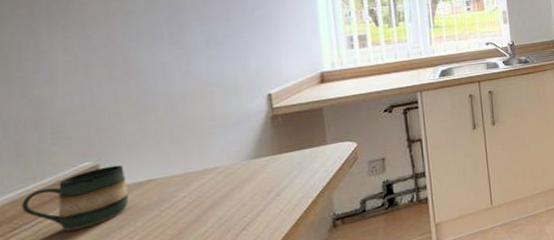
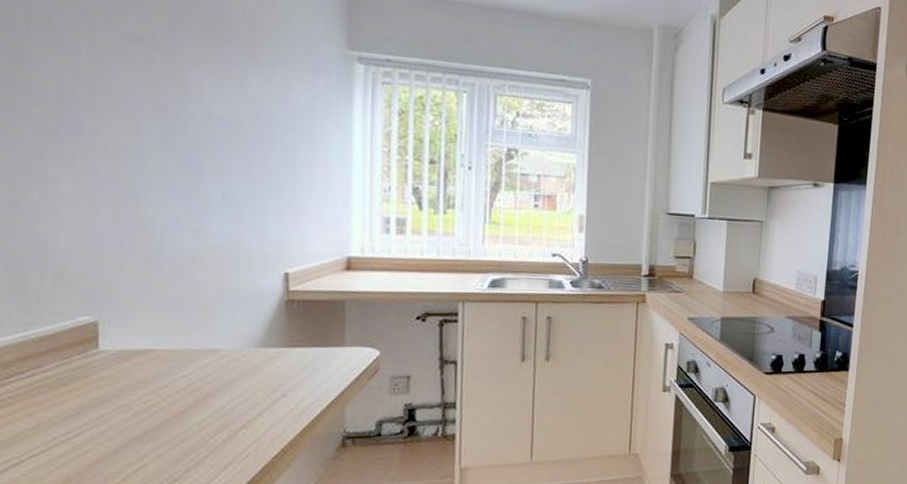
mug: present [21,164,129,232] -> none [18,325,126,390]

